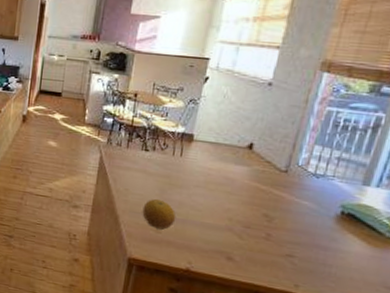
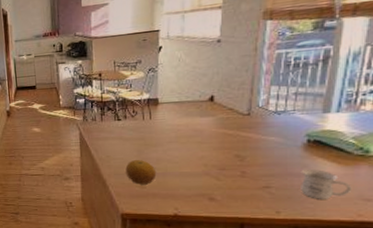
mug: none [324,242,378,281] -> present [301,168,352,199]

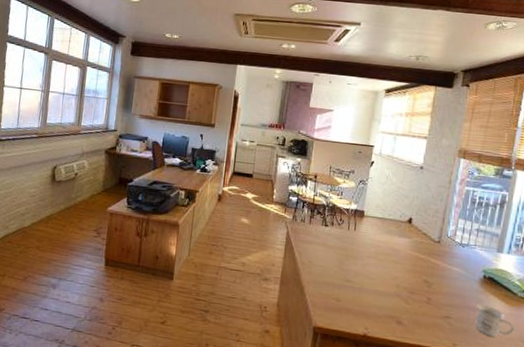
fruit: present [125,159,157,185] -> none [324,269,353,298]

